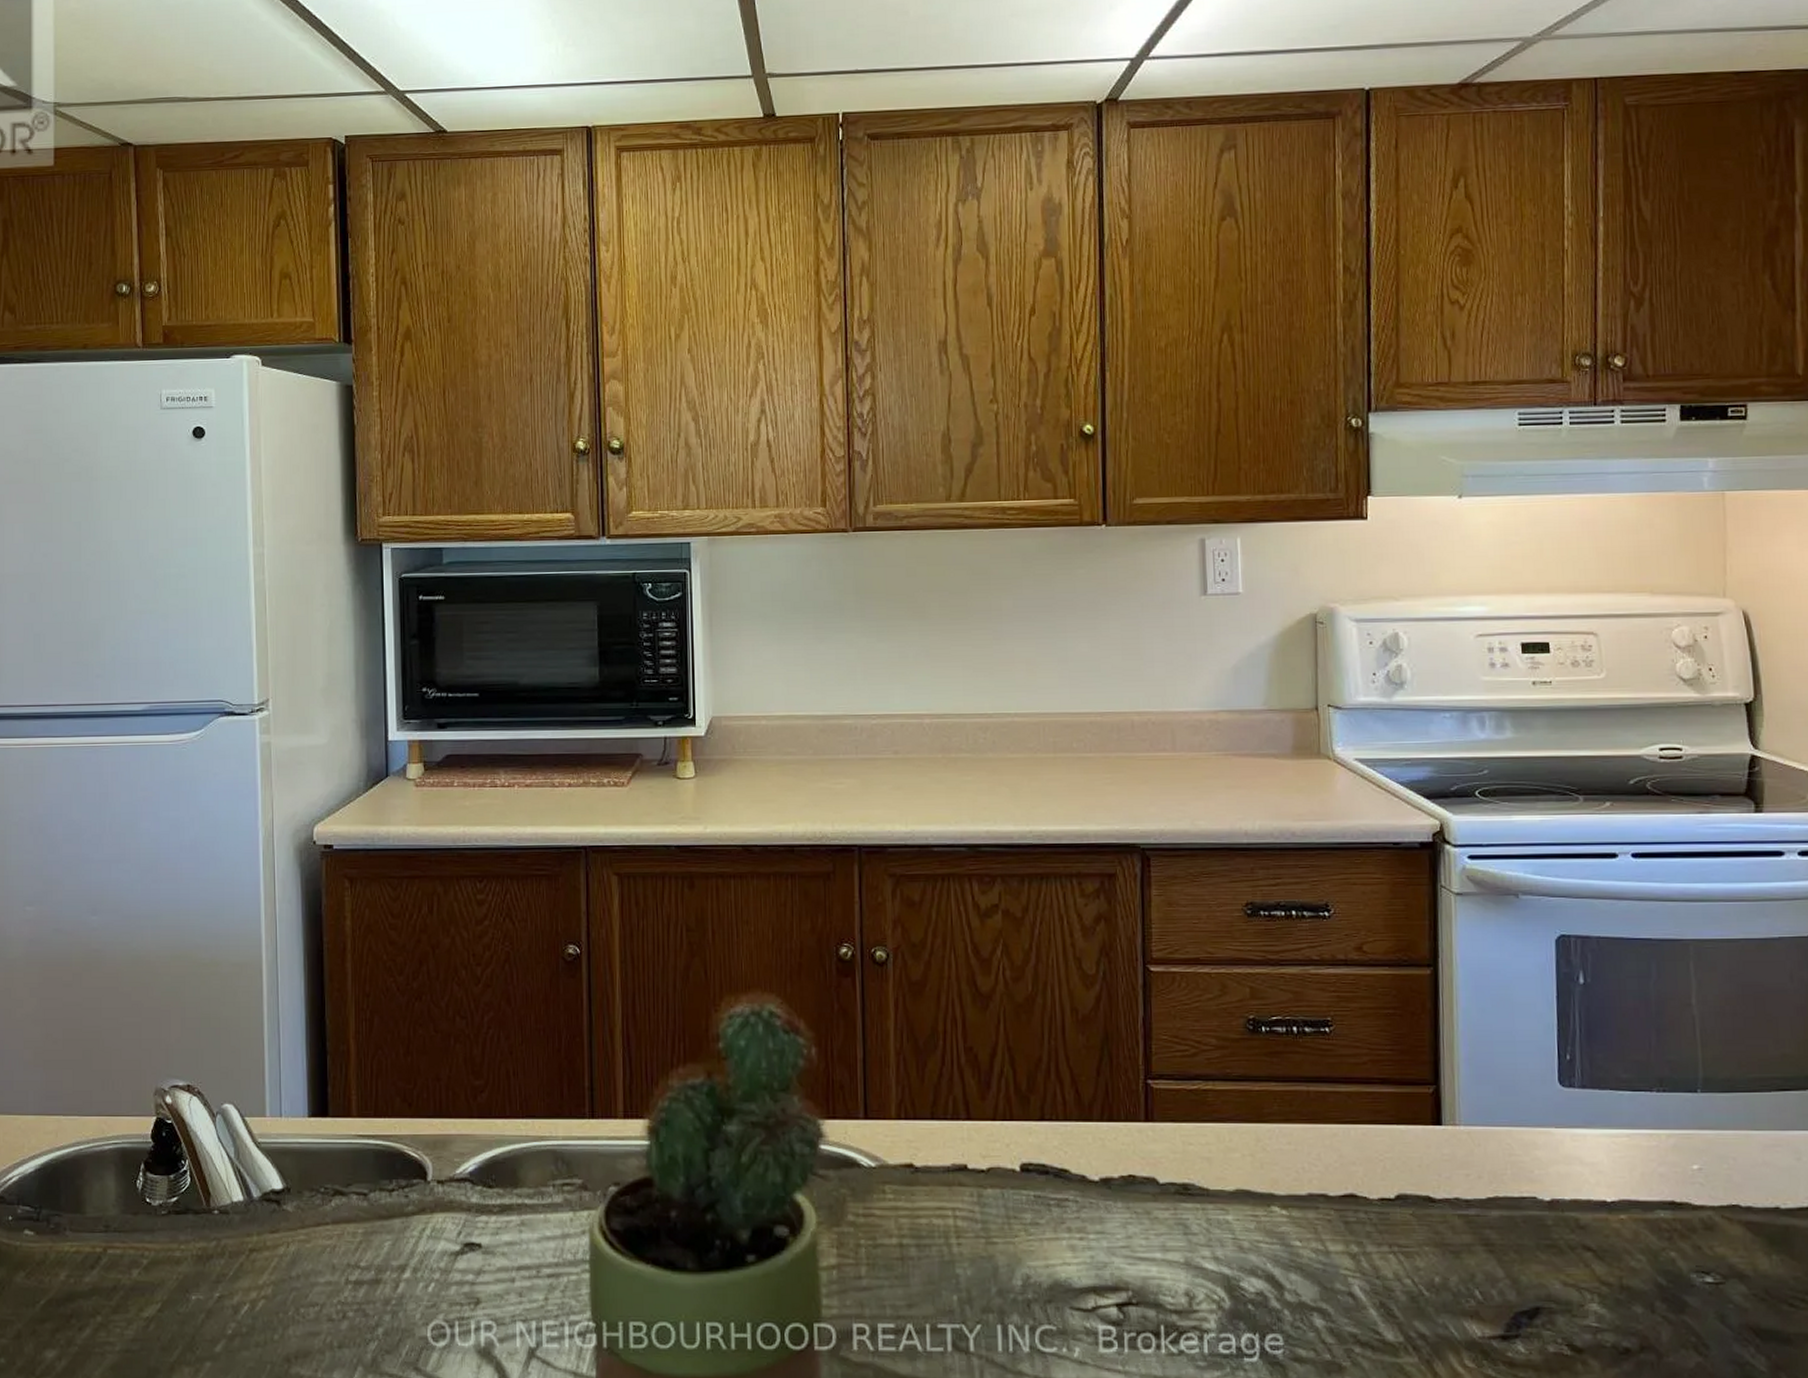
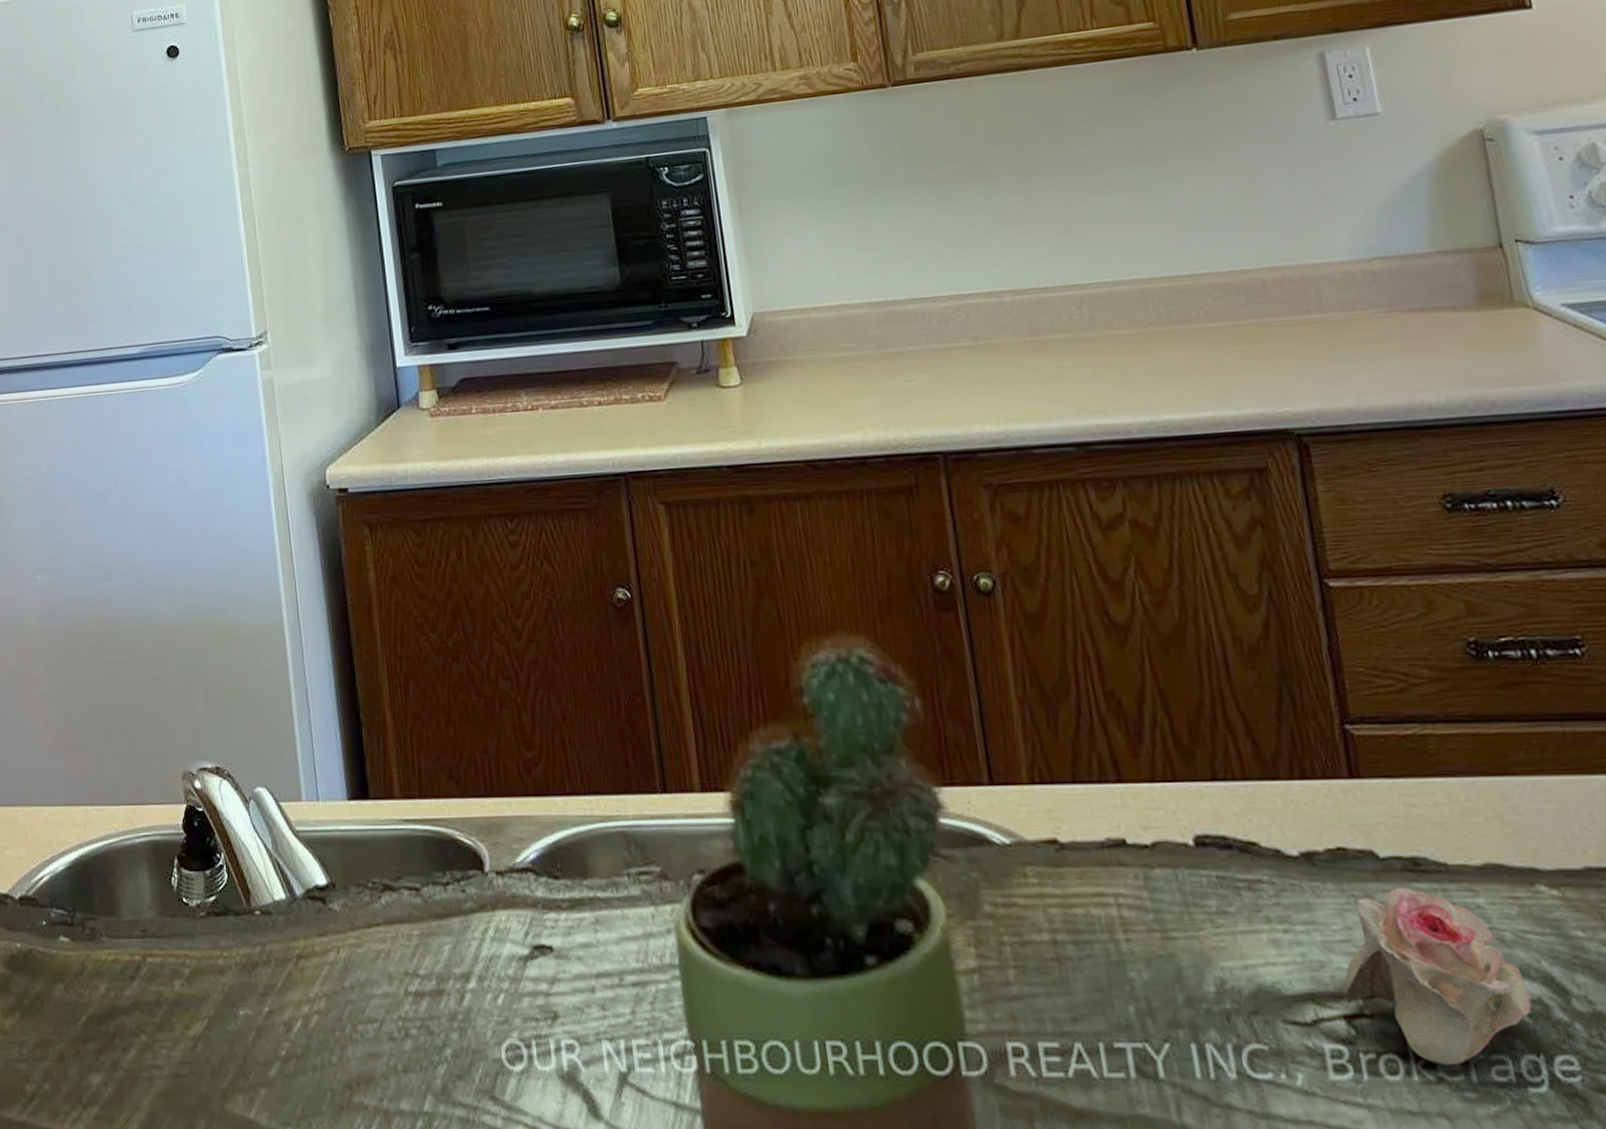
flower: none [1119,1206,1255,1341] -> present [1344,887,1532,1065]

